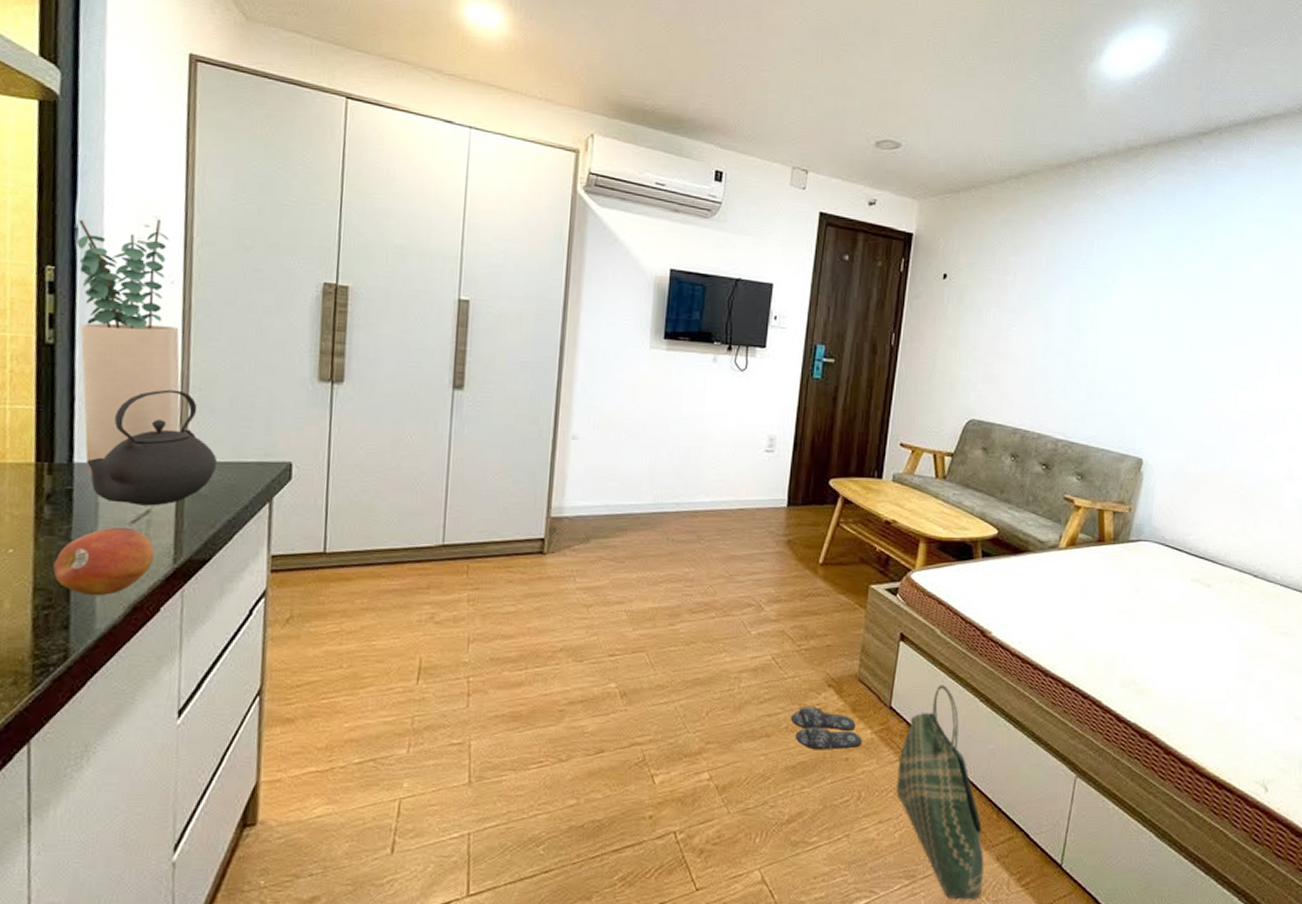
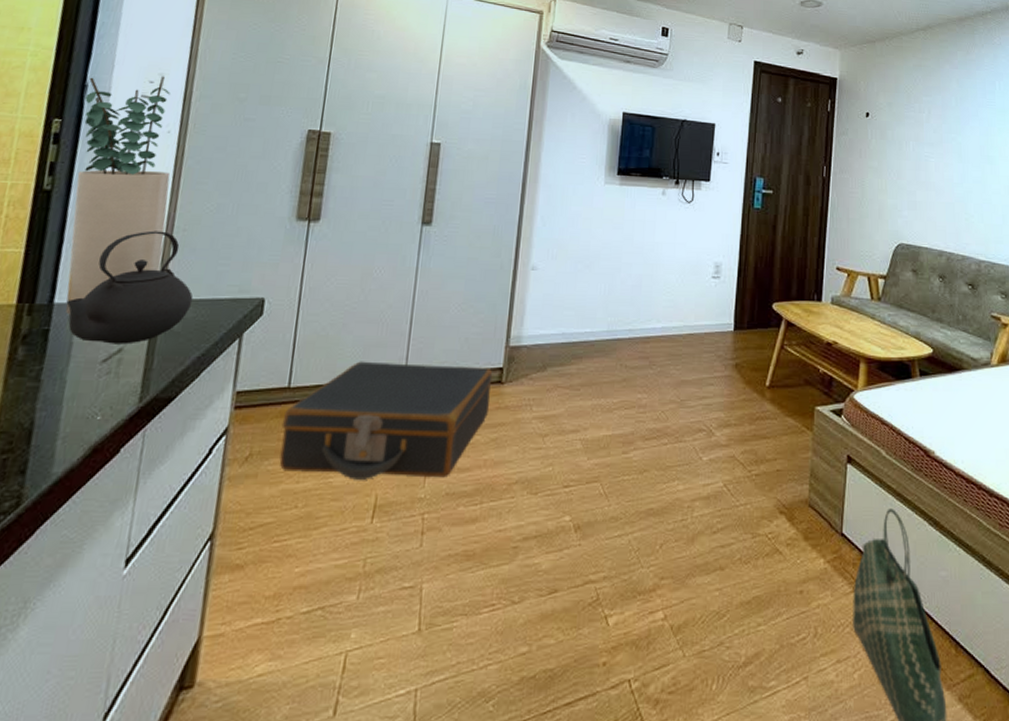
fruit: present [53,527,154,596] -> none [18,366,122,438]
suitcase: none [320,528,534,643] -> present [279,361,493,480]
slippers: present [792,707,862,750] -> none [745,536,816,583]

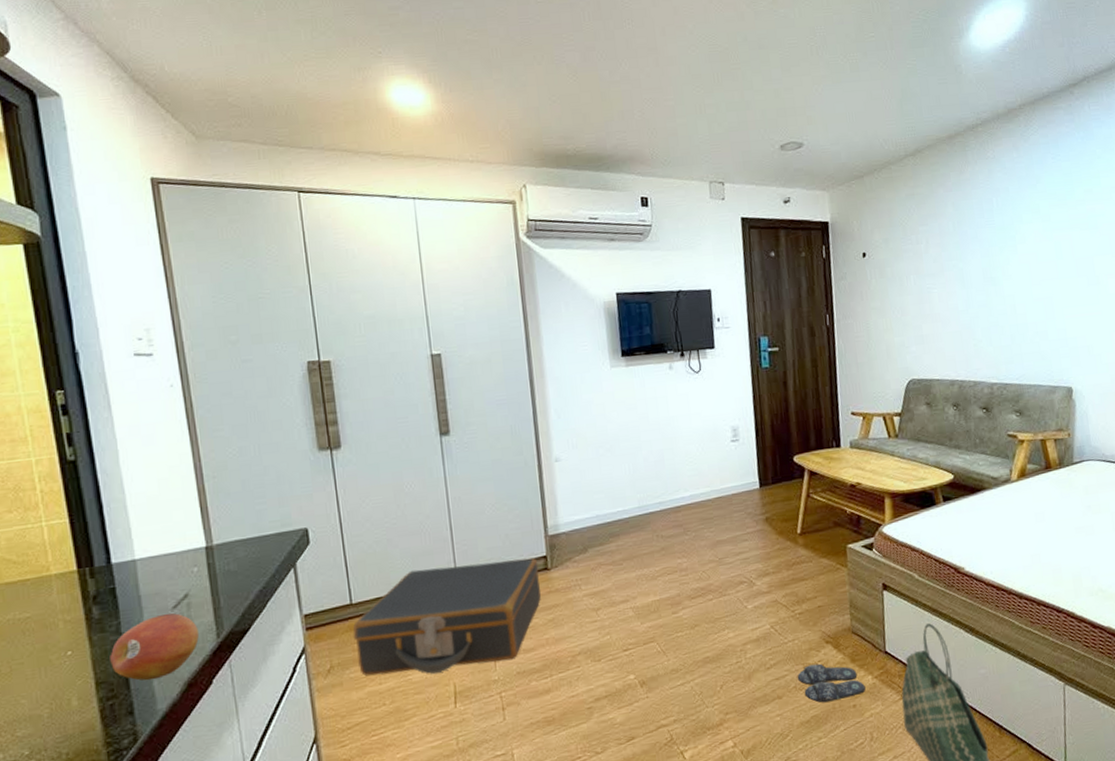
fruit: none [18,366,122,438] -> present [110,613,199,681]
vase: present [65,76,171,317] -> none [78,331,203,573]
kettle: present [66,230,194,344] -> none [123,481,241,593]
slippers: none [745,536,816,583] -> present [798,663,866,703]

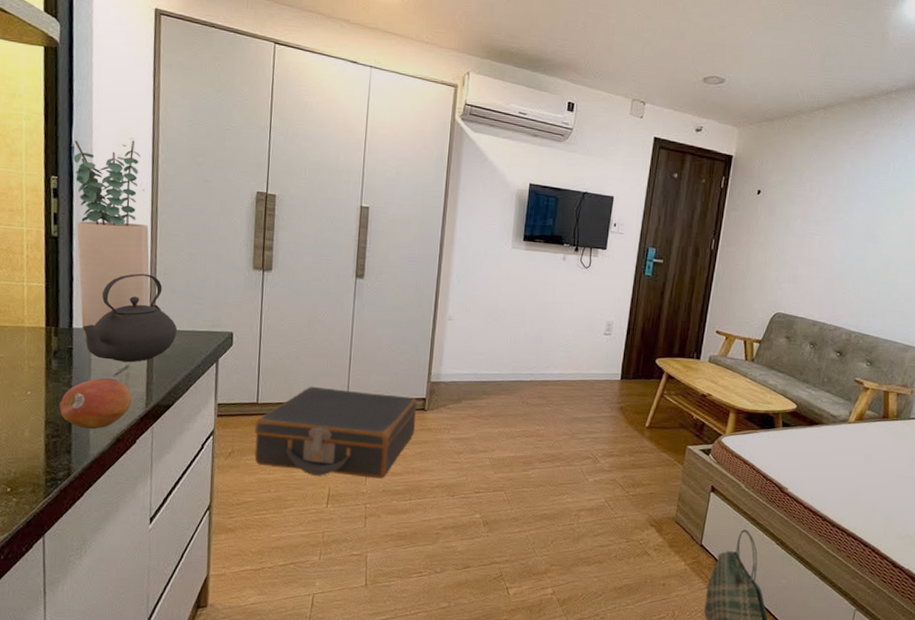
vase: none [78,331,203,573] -> present [73,140,151,339]
kettle: none [123,481,241,593] -> present [82,273,178,363]
slippers: present [798,663,866,703] -> none [620,541,677,576]

